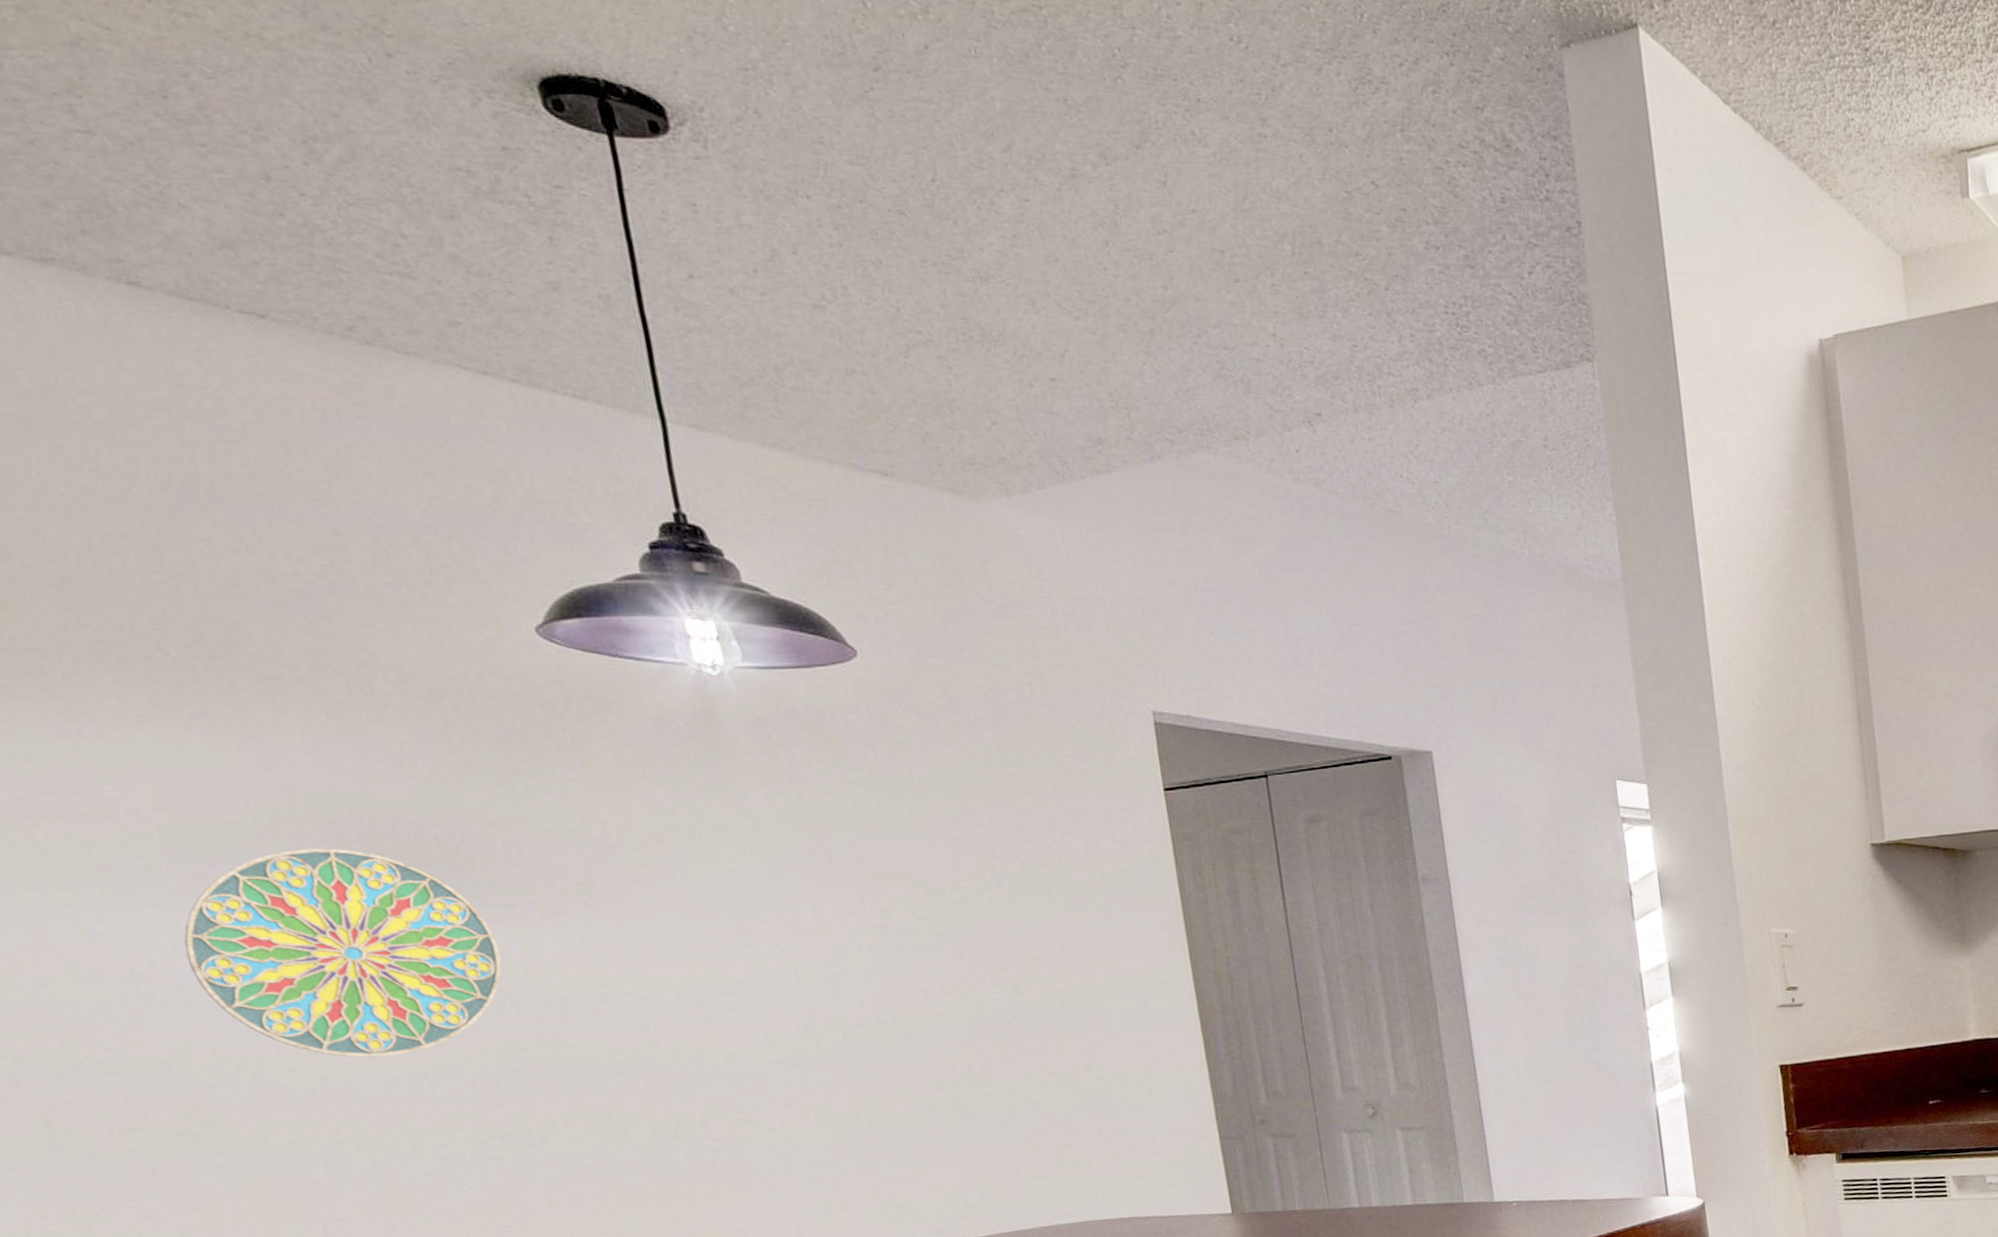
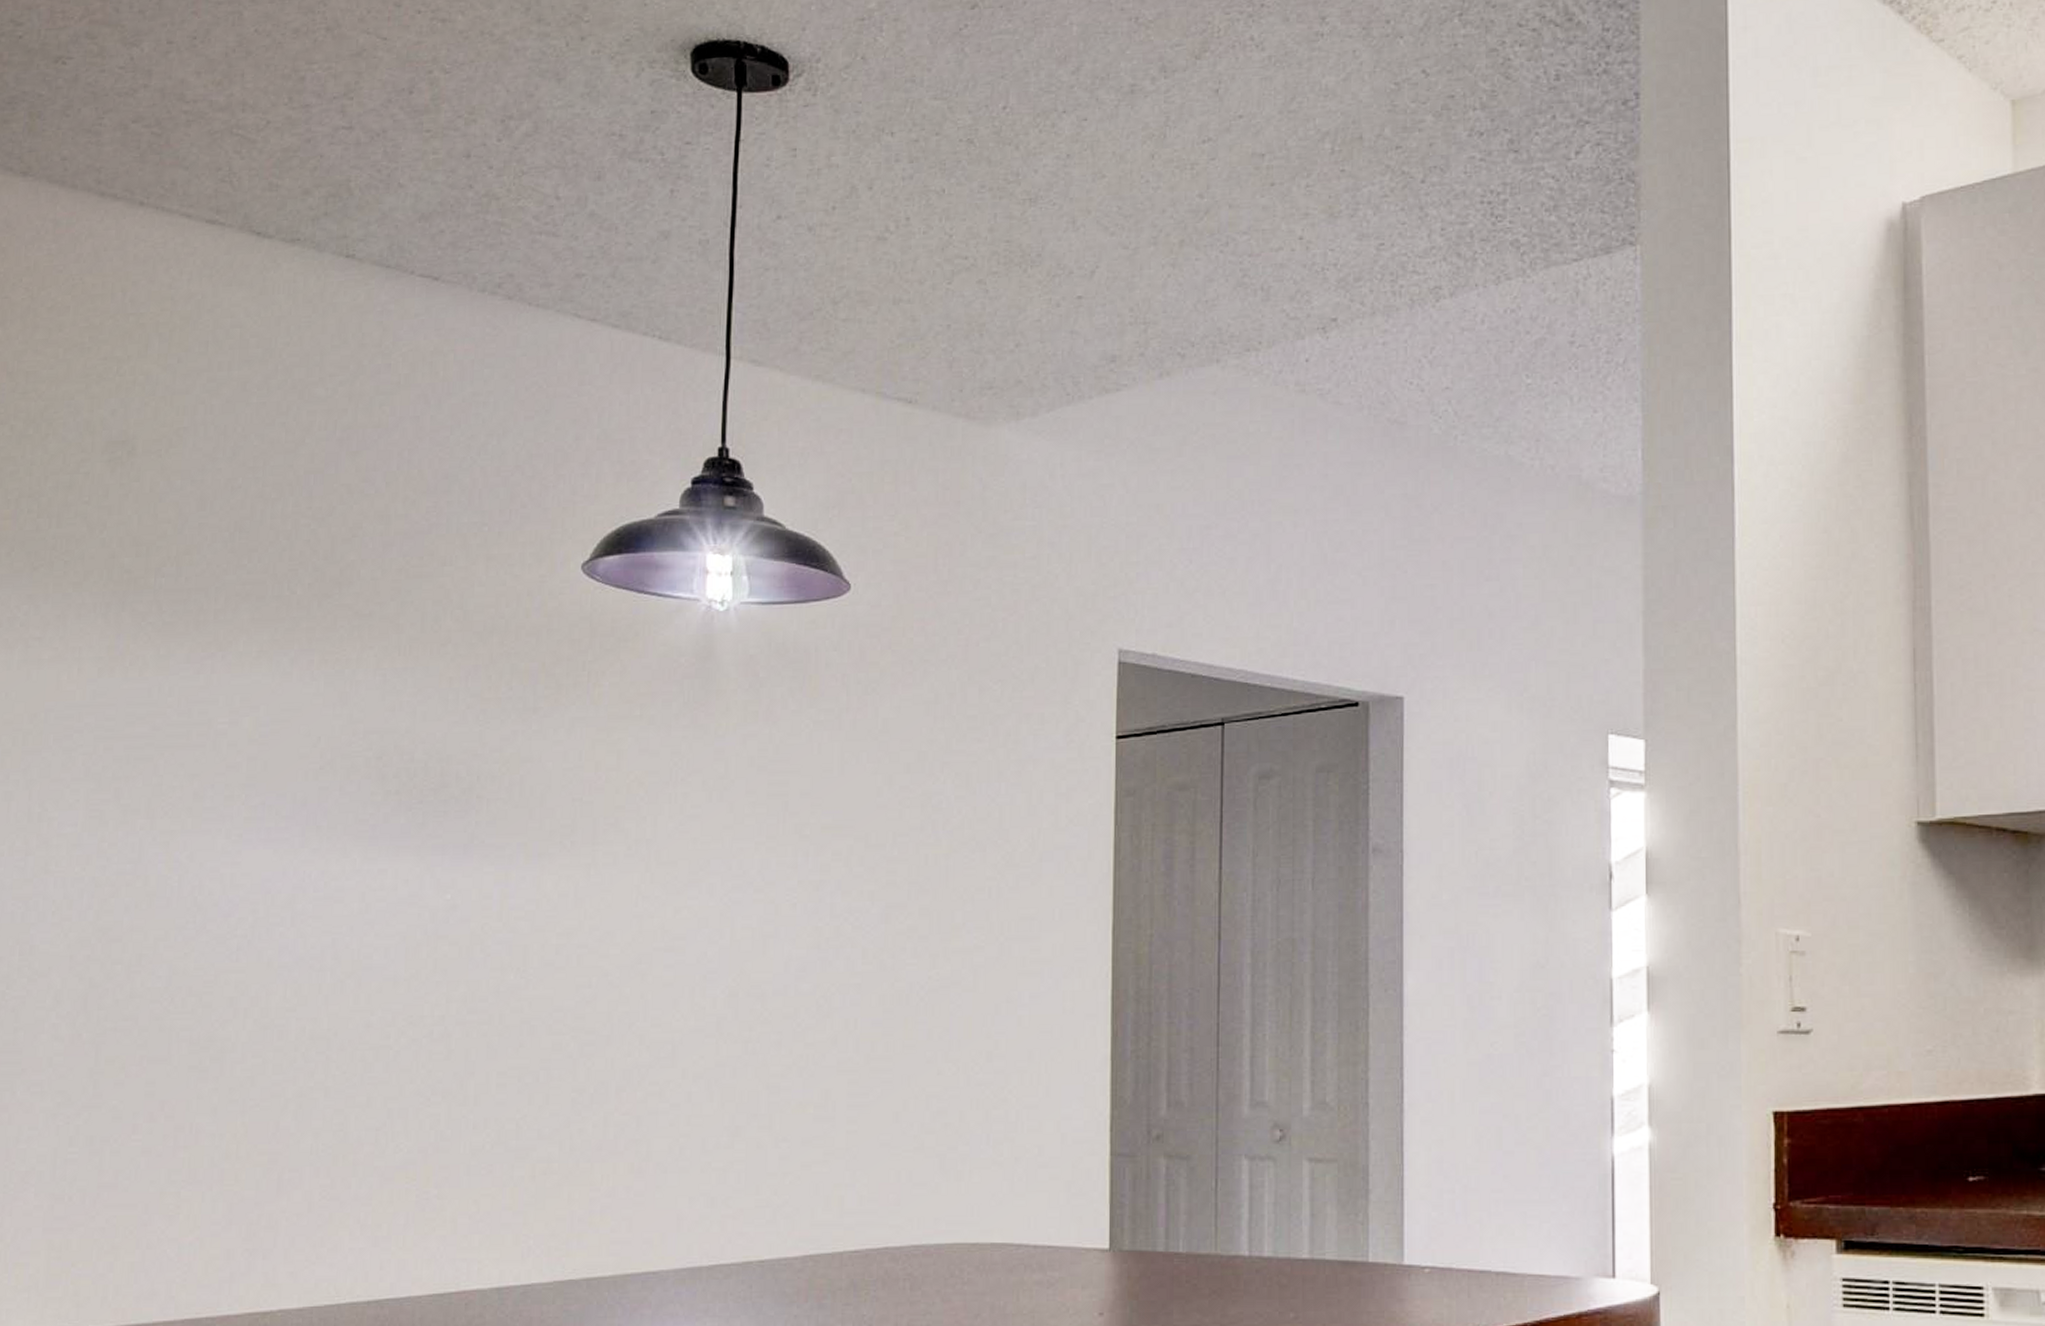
decorative plate: present [184,848,502,1058] -> none [238,783,483,1000]

